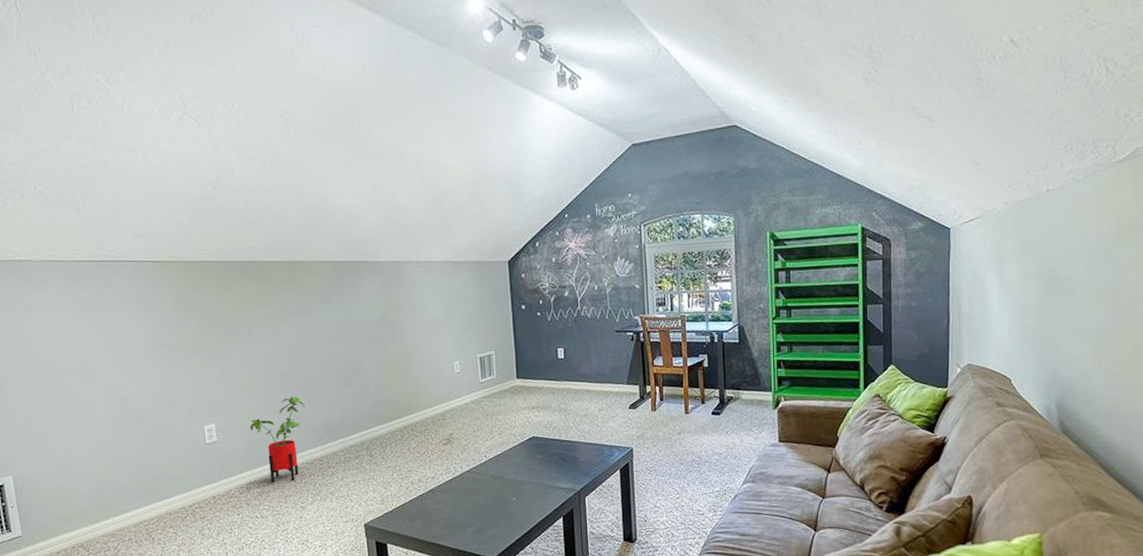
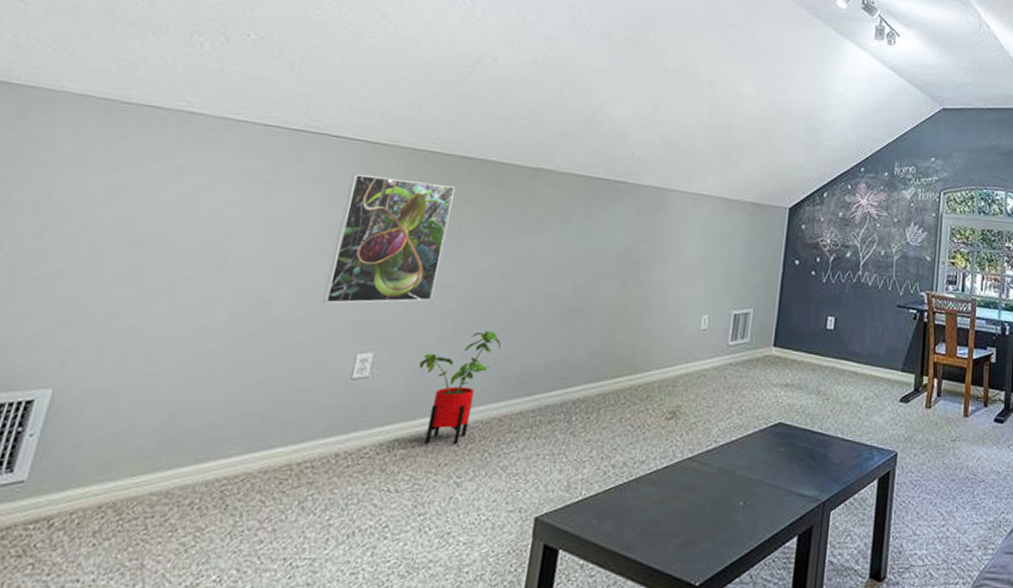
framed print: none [153,287,244,393] -> present [322,173,455,304]

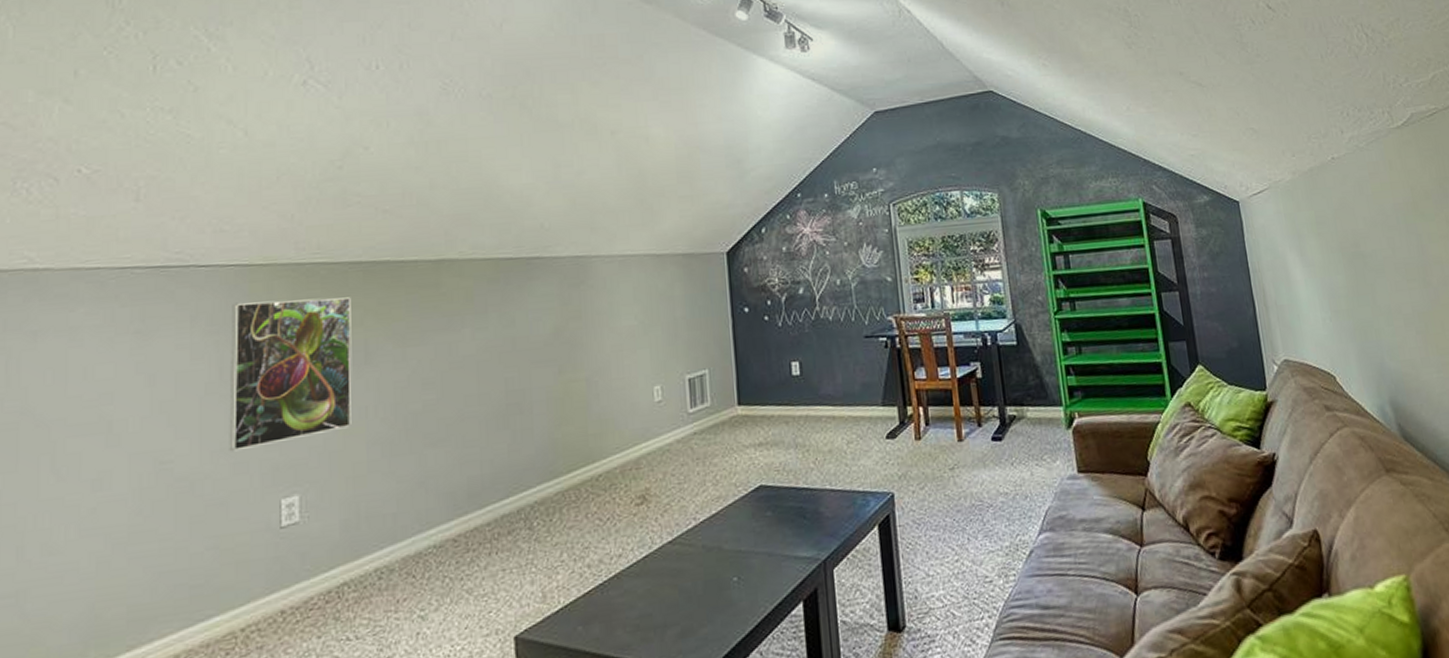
house plant: present [419,330,501,444] -> none [353,447,438,582]

